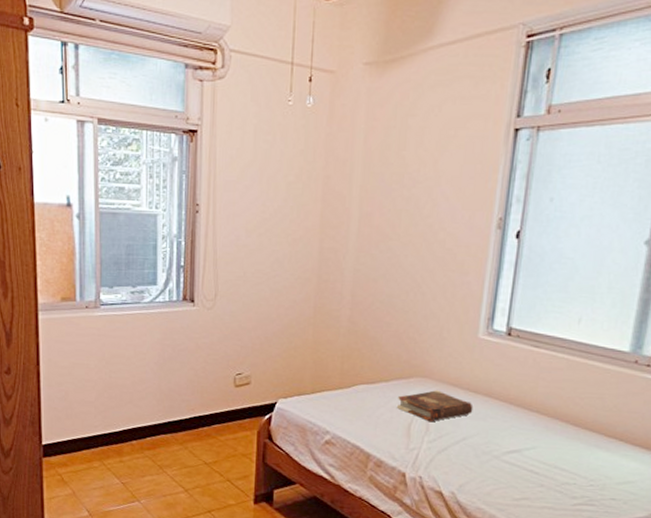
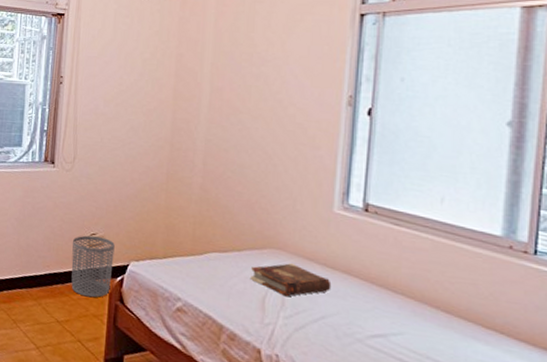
waste bin: none [217,376,262,438] -> present [71,235,115,298]

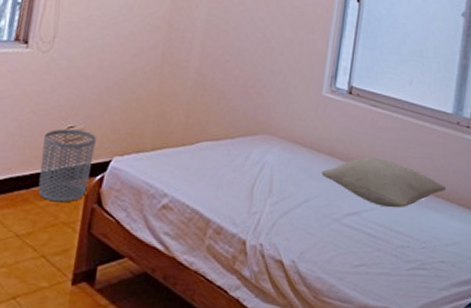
book: present [249,263,332,297] -> none [240,148,316,183]
pillow: none [337,278,499,336] -> present [321,157,446,208]

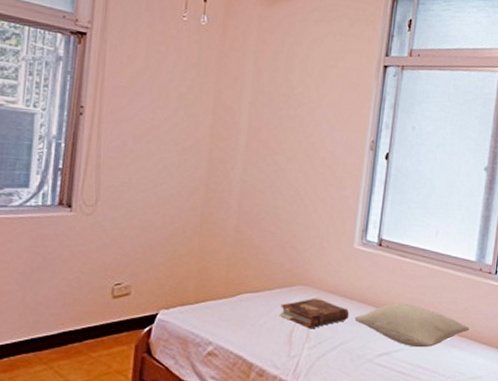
waste bin: present [38,129,96,203] -> none [90,286,143,353]
book: none [240,148,316,183] -> present [279,298,350,329]

